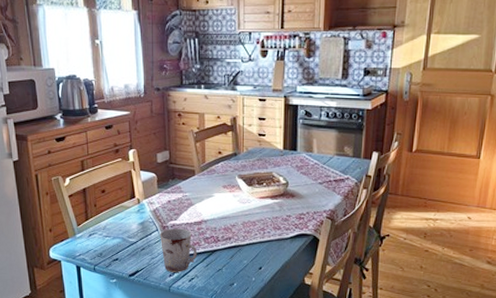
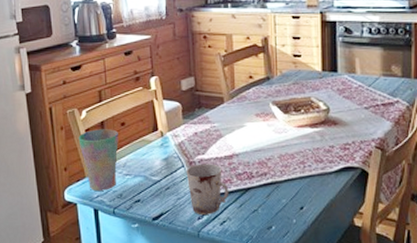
cup: none [62,195,99,250] -> present [78,129,119,191]

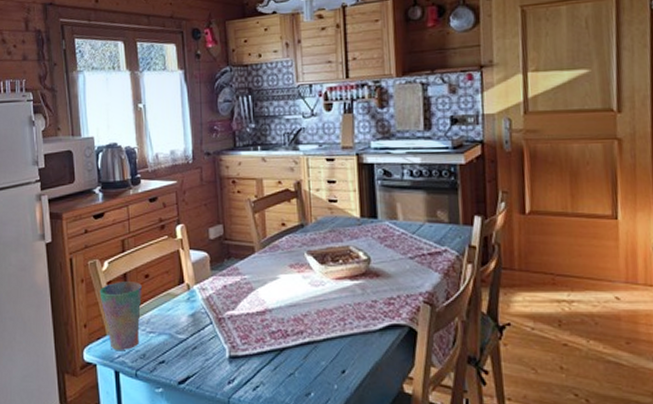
cup: present [186,164,229,214] -> none [214,320,262,378]

